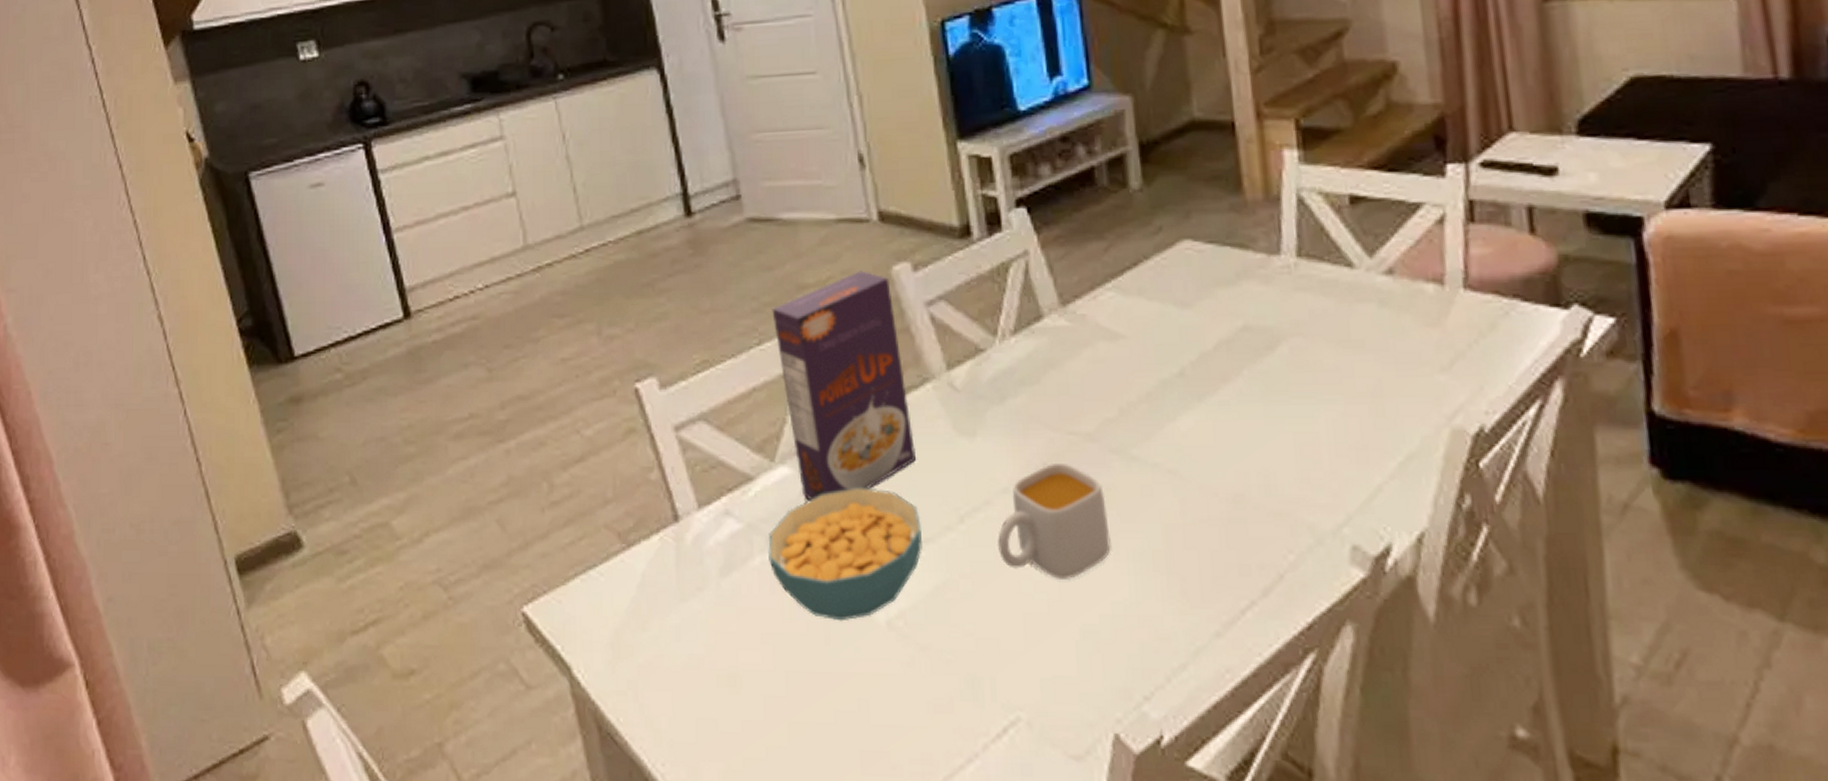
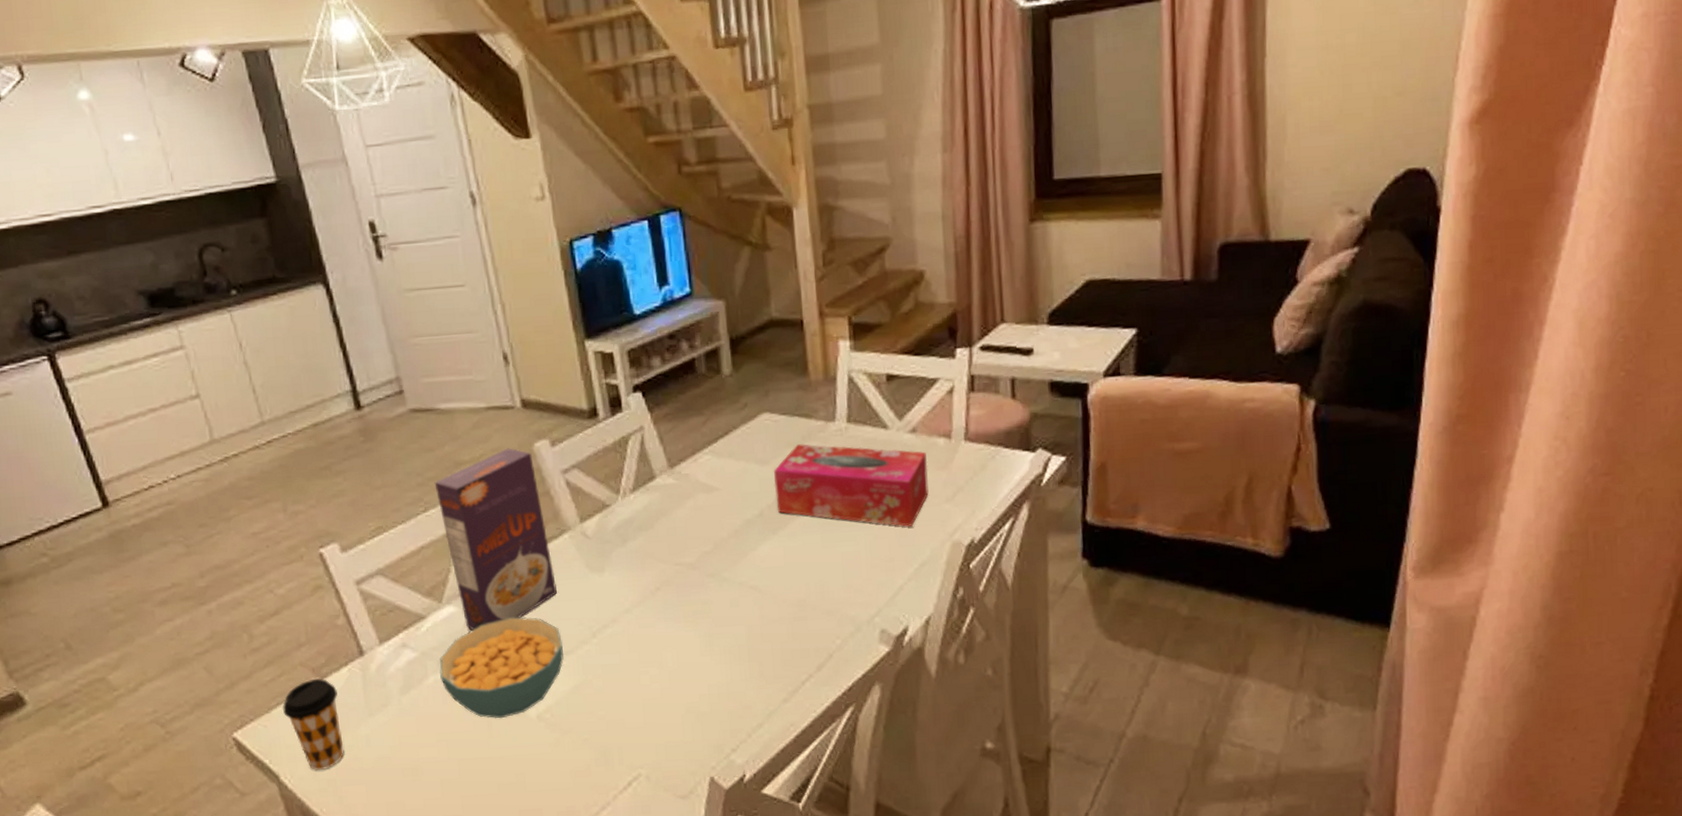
coffee cup: none [581,547,649,667] -> present [283,679,344,771]
mug: present [997,462,1111,579] -> none [621,586,708,672]
tissue box: none [1198,282,1415,403] -> present [774,443,929,527]

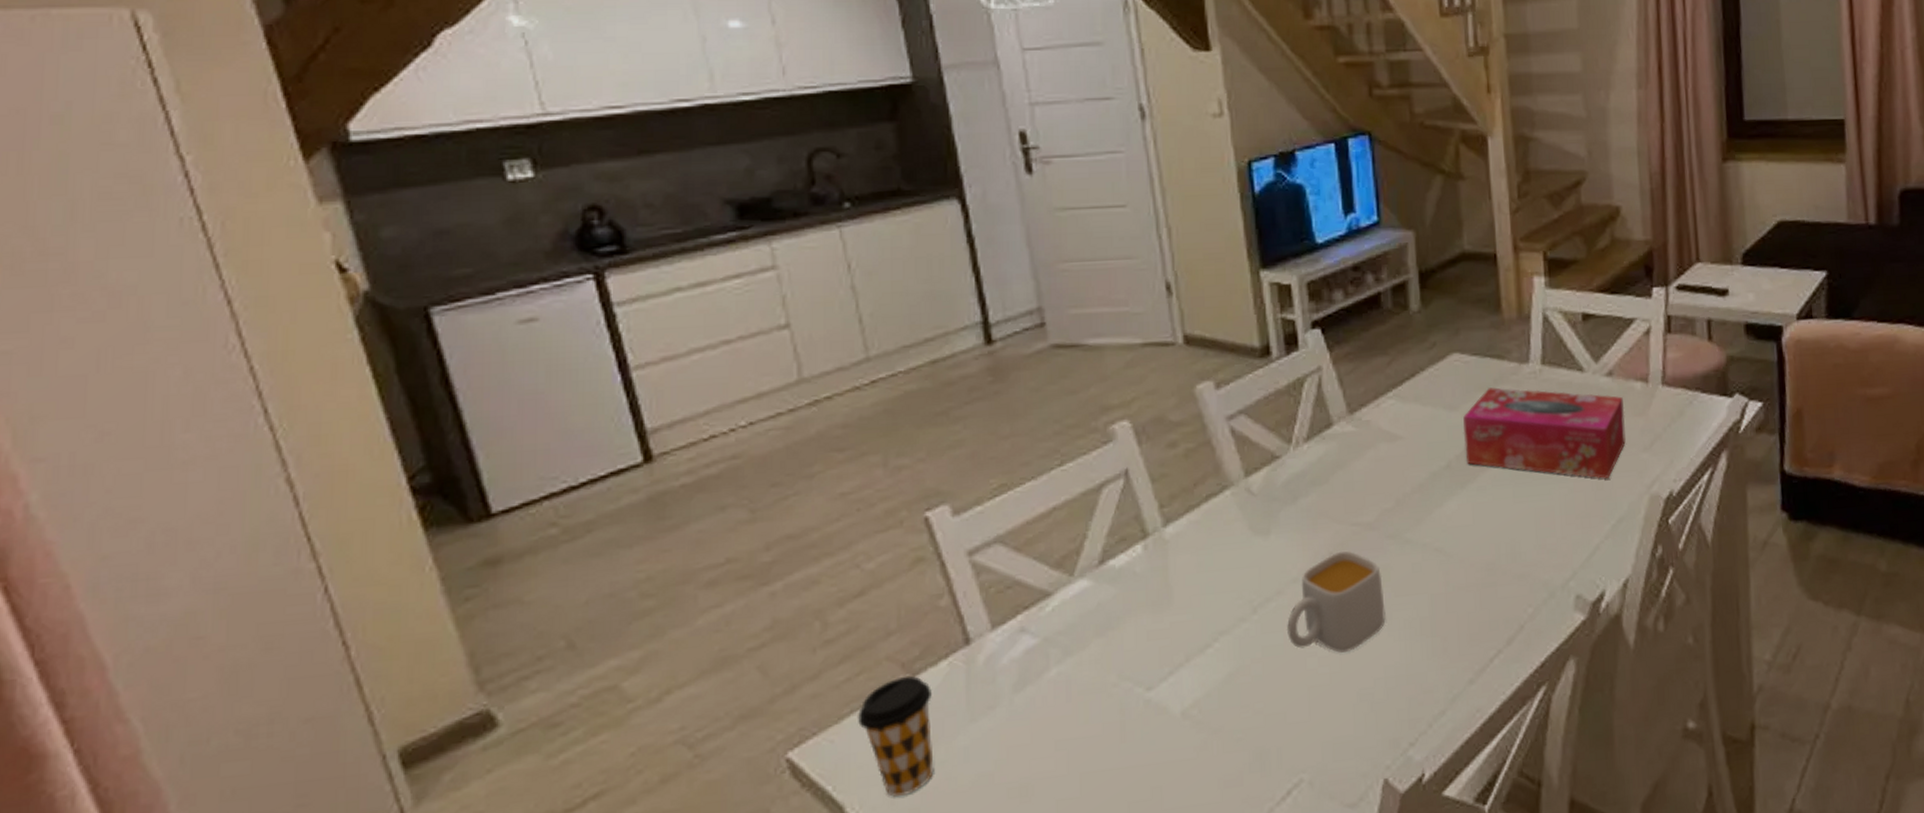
cereal box: present [434,448,558,630] -> none [1074,390,1215,608]
cereal bowl: present [439,616,564,719] -> none [1065,590,1218,718]
mug: none [621,586,708,672] -> present [1286,550,1386,653]

